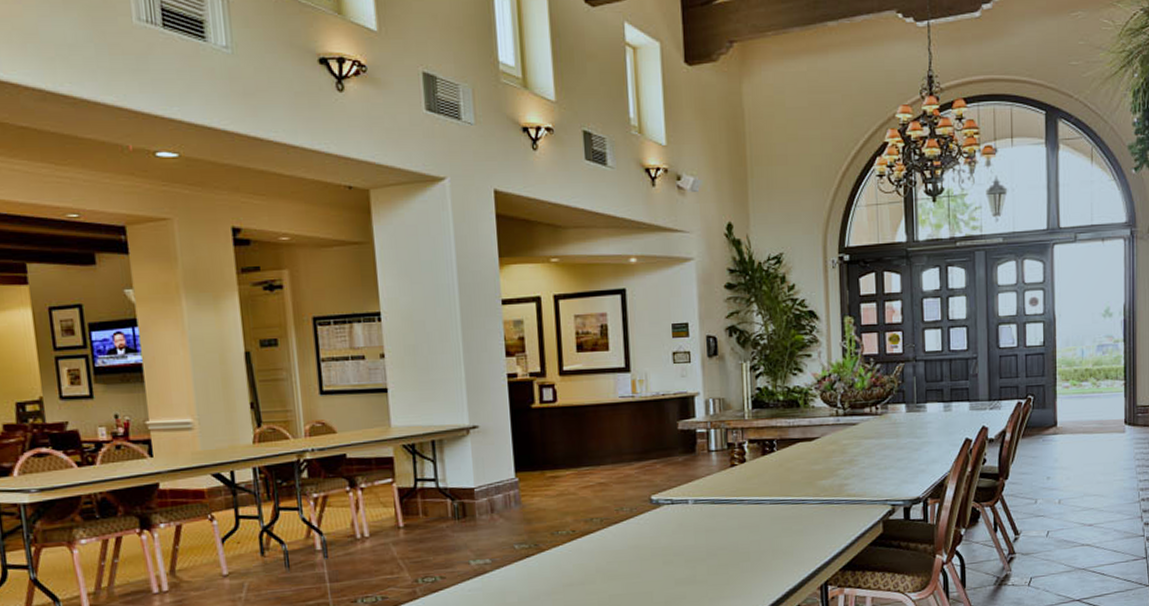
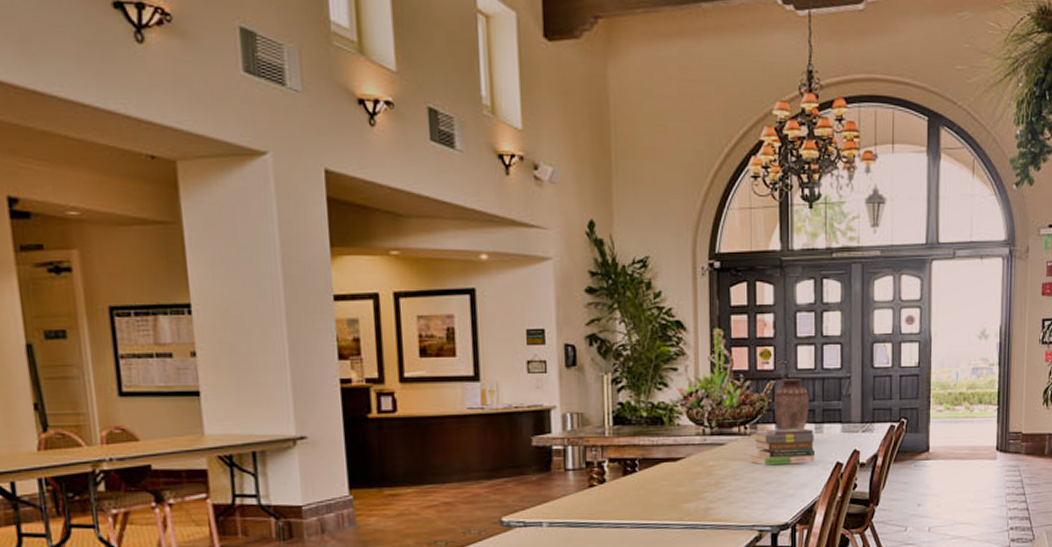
books: none [881,407,945,443] -> present [750,428,816,466]
vase: none [904,361,937,410] -> present [774,379,809,430]

